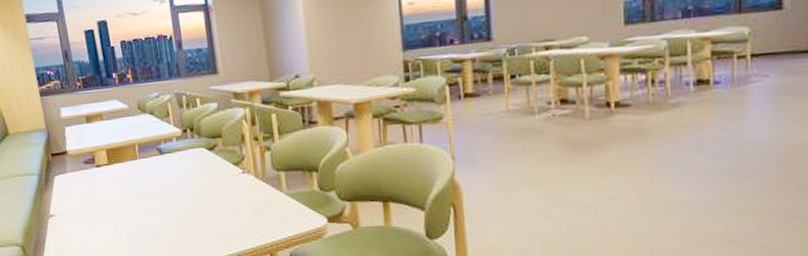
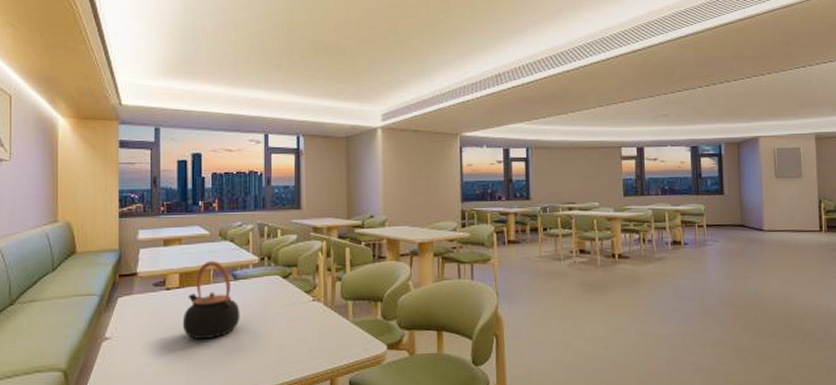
teapot: none [116,135,172,215] -> present [182,260,240,340]

